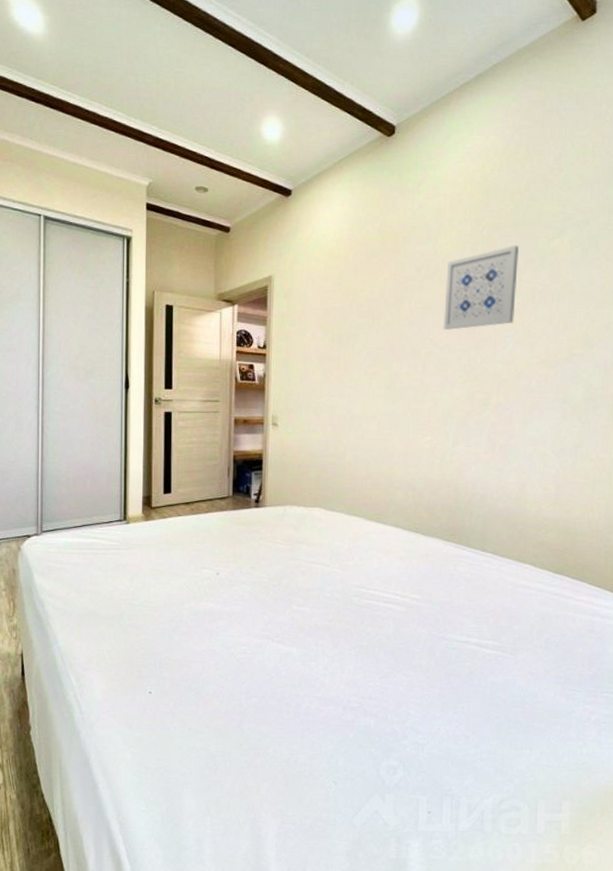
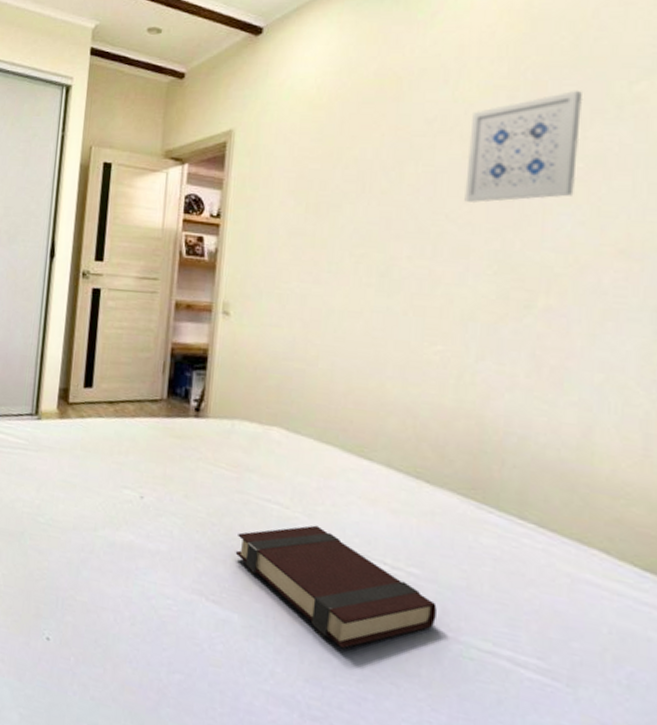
book: none [292,575,431,658] -> present [235,525,437,649]

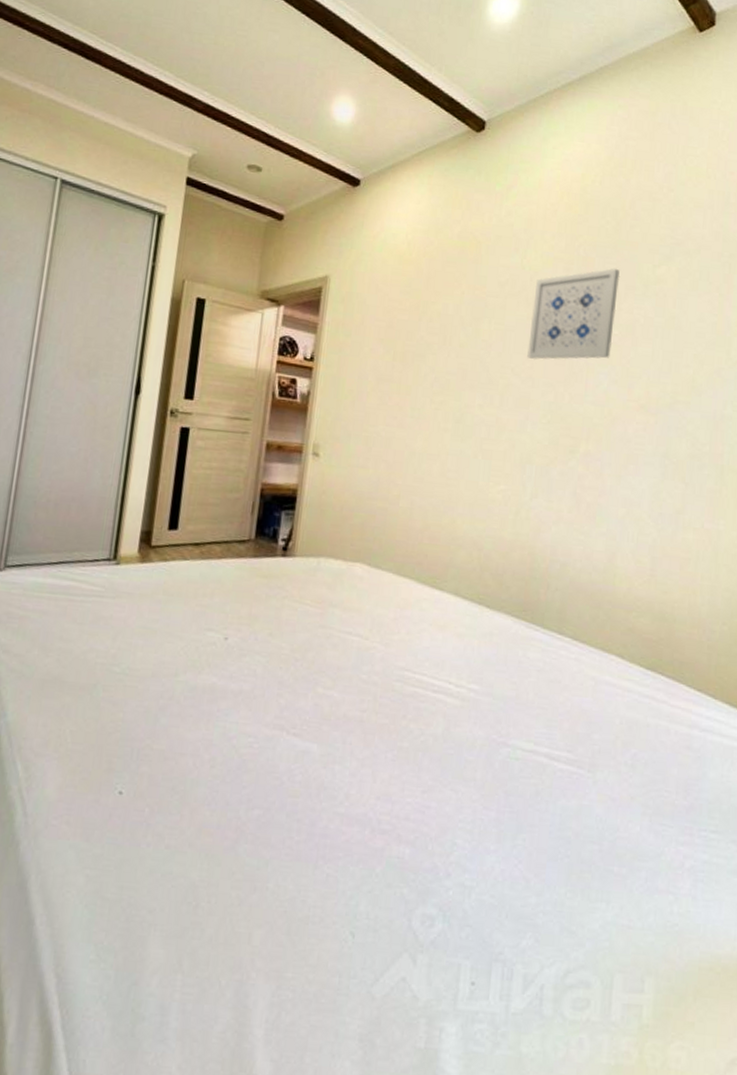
book: present [235,525,437,649] -> none [316,653,491,765]

